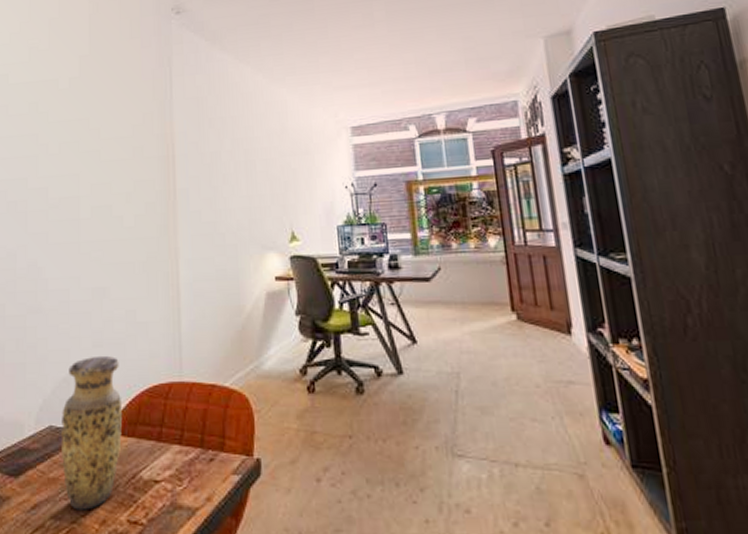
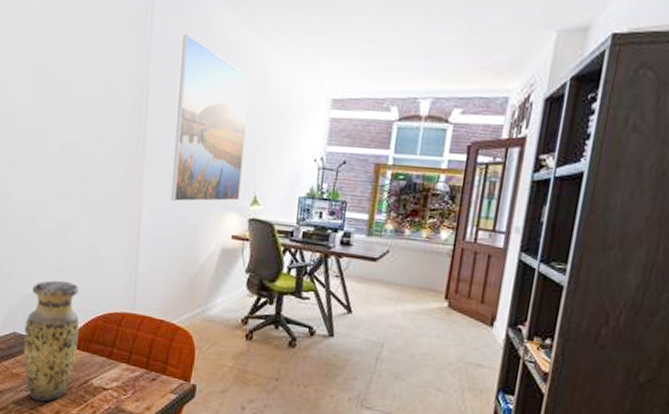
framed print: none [202,90,277,250] -> present [170,35,251,202]

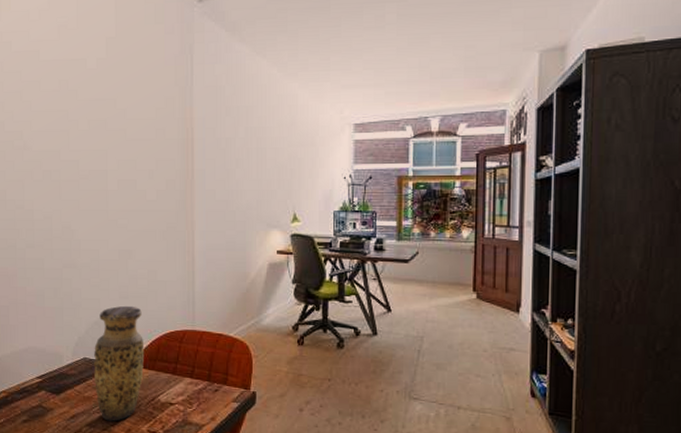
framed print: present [170,35,251,202] -> none [219,80,282,224]

